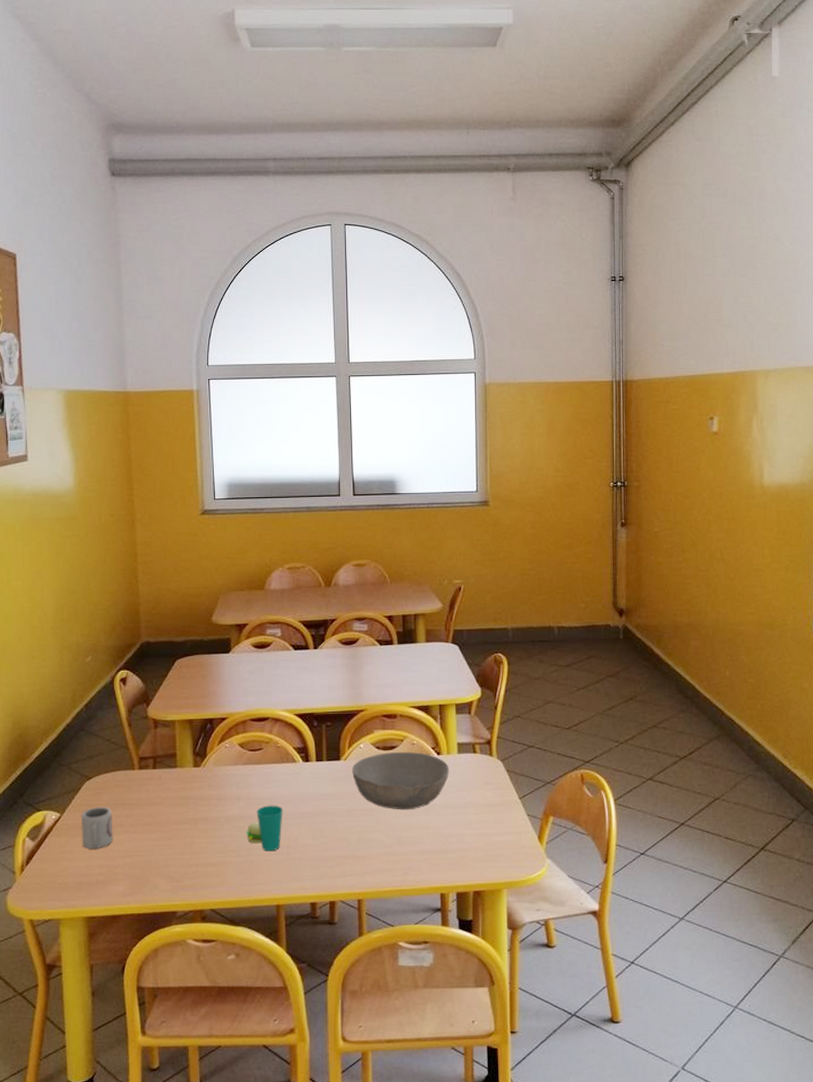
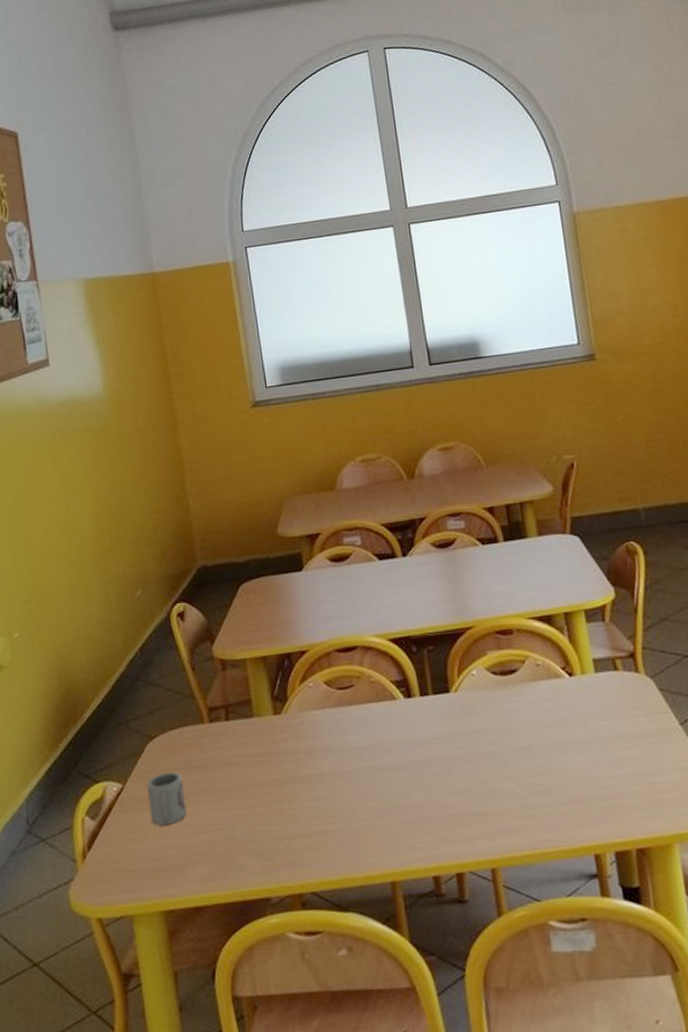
cup: present [246,805,283,852] -> none [344,755,388,815]
bowl: present [352,752,450,810] -> none [465,675,588,750]

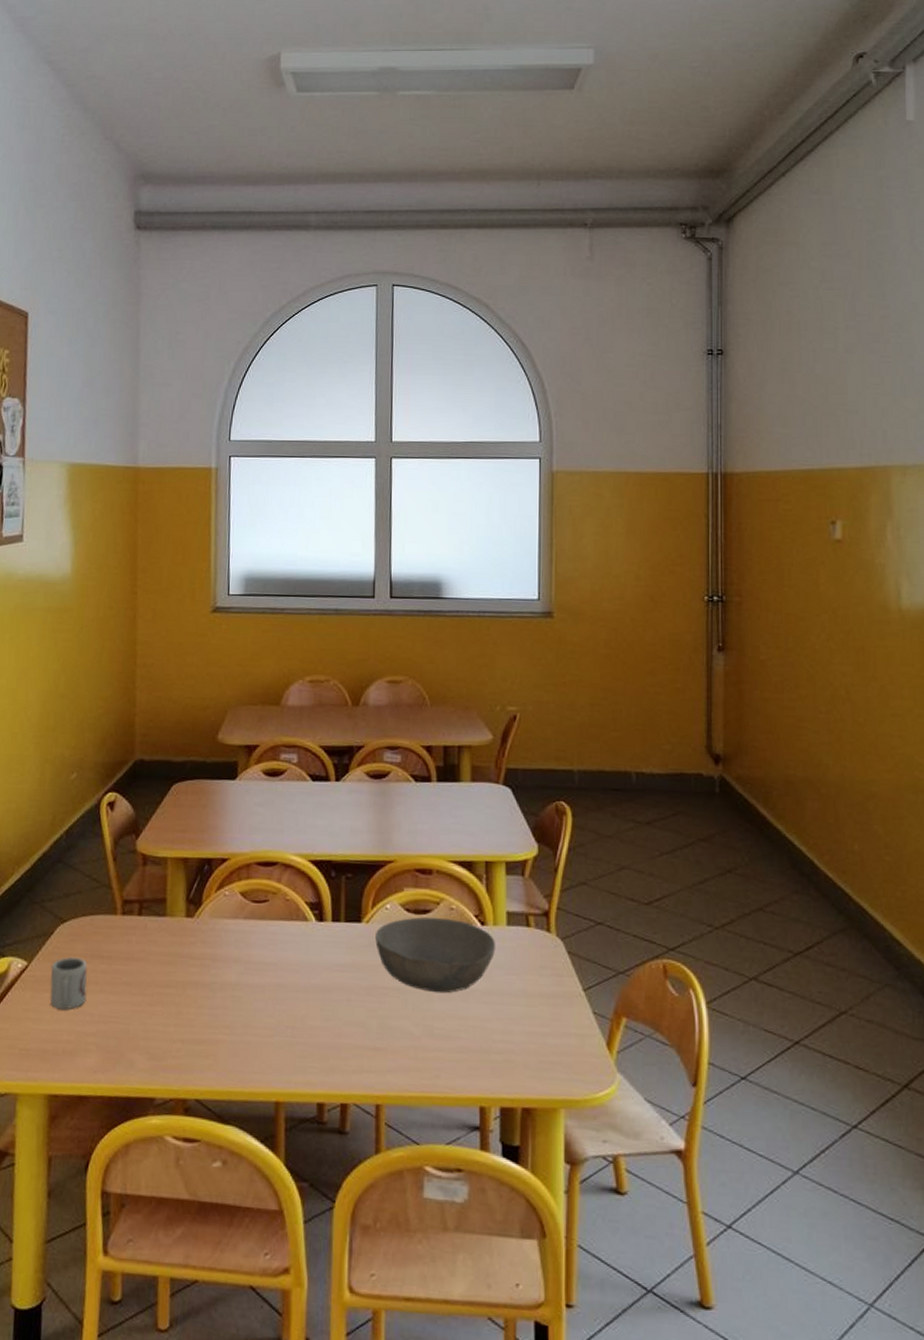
bowl: none [465,675,588,750] -> present [375,917,496,994]

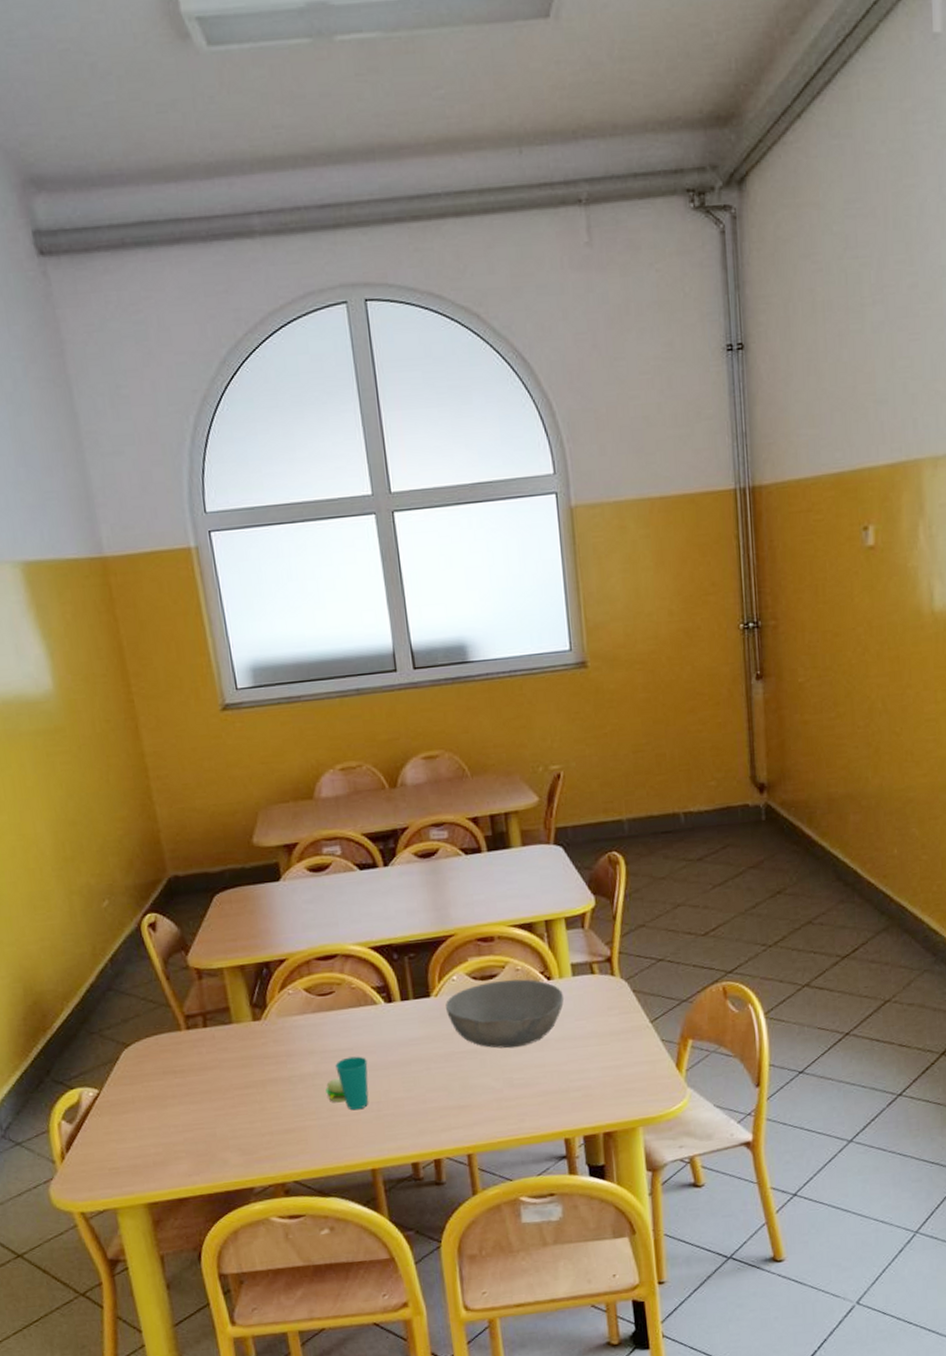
cup: present [49,956,88,1010] -> none [123,1076,167,1127]
cup: none [243,972,289,1032] -> present [325,1056,369,1111]

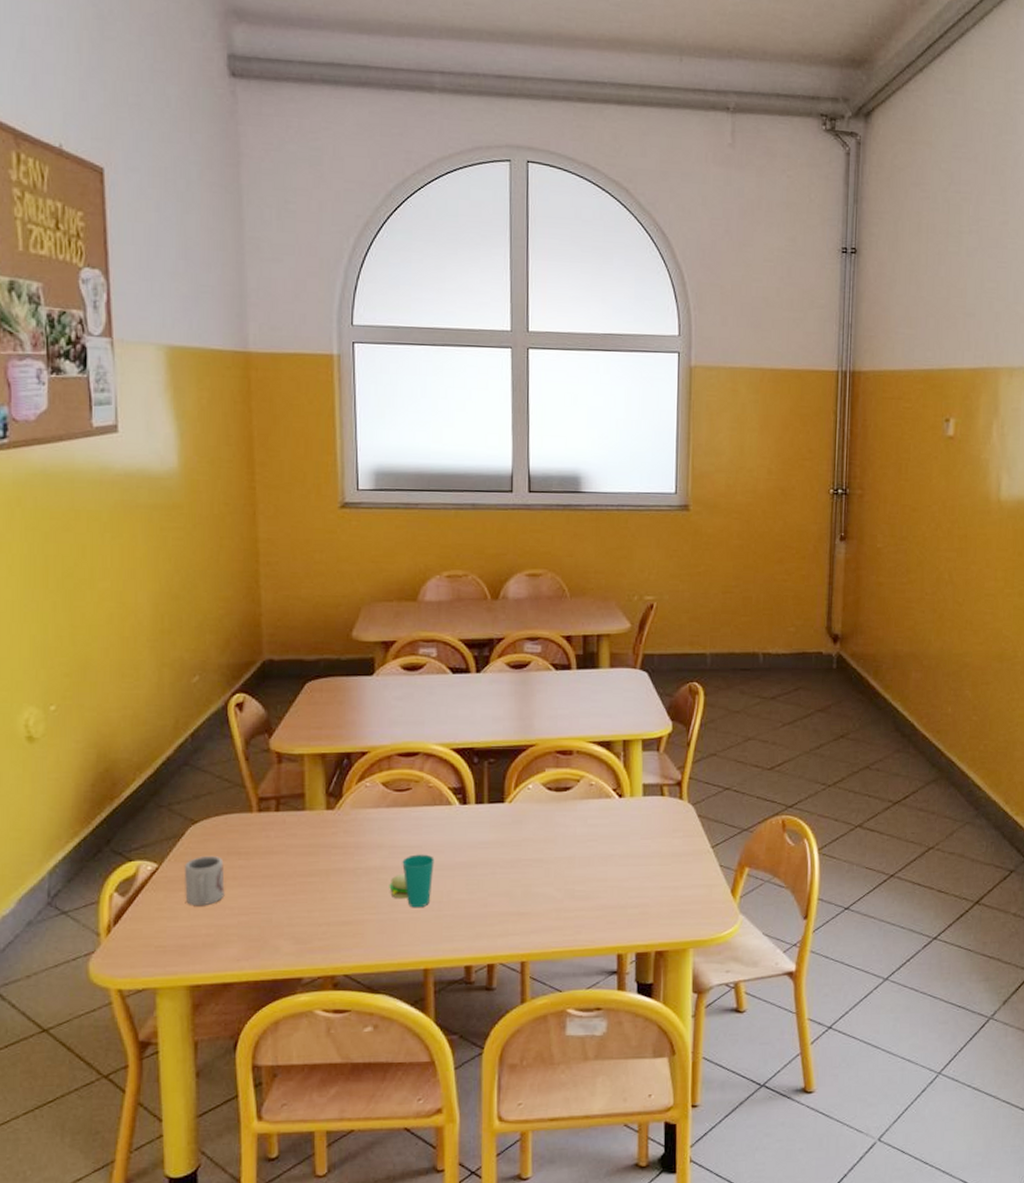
cup: none [123,1076,167,1127] -> present [183,855,225,906]
bowl: present [446,979,565,1049] -> none [518,794,633,860]

